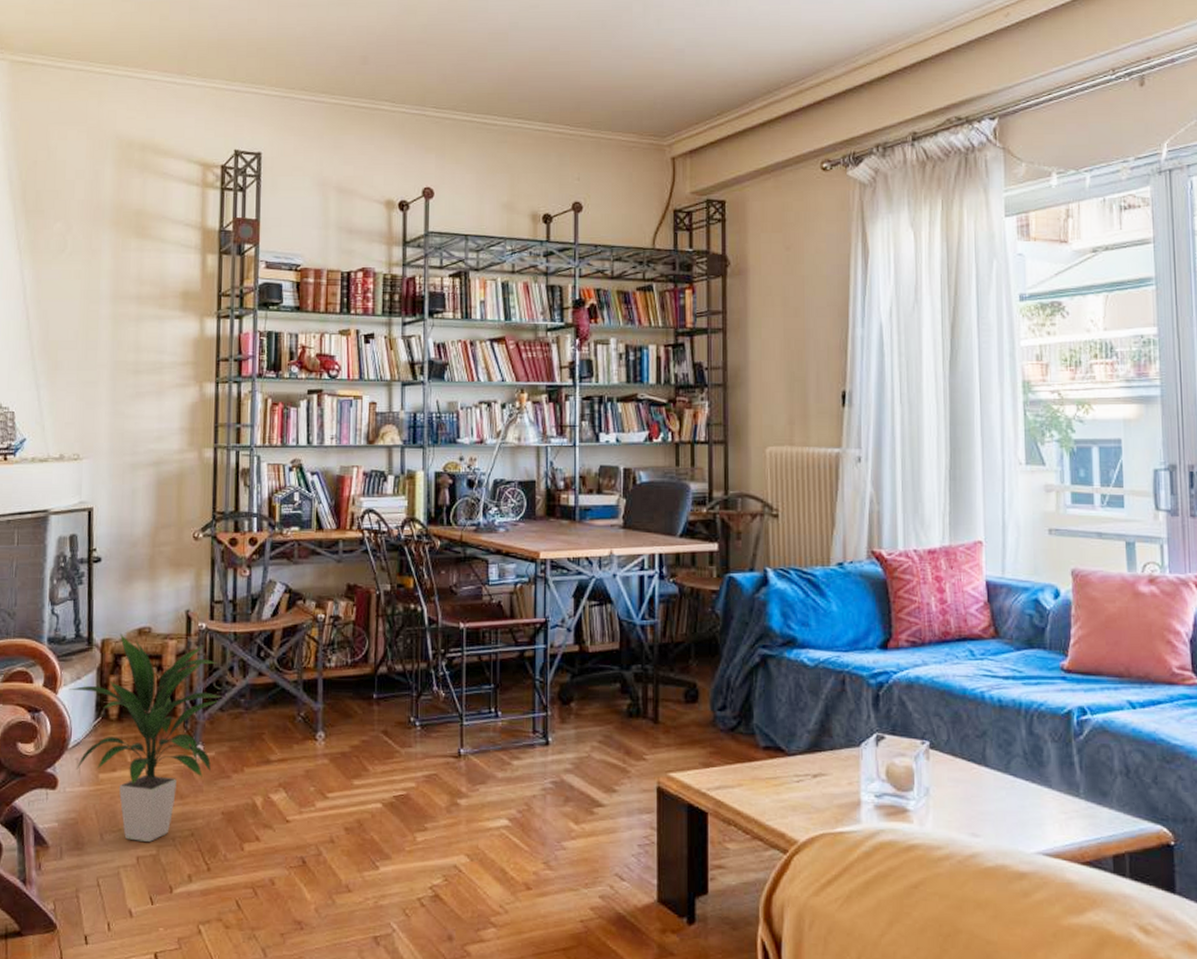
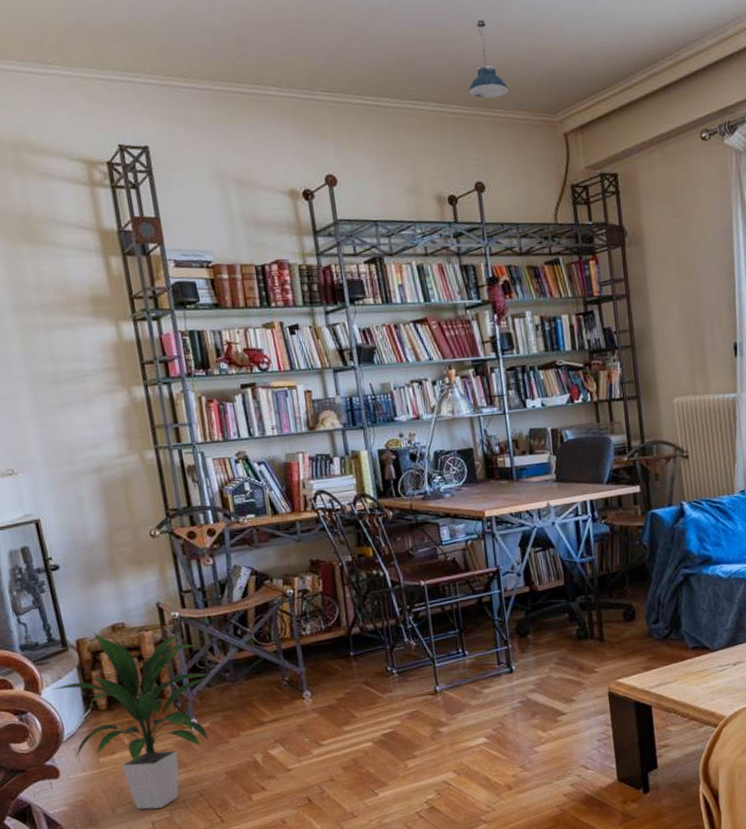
pendant light: none [578,44,619,120] -> present [469,19,509,99]

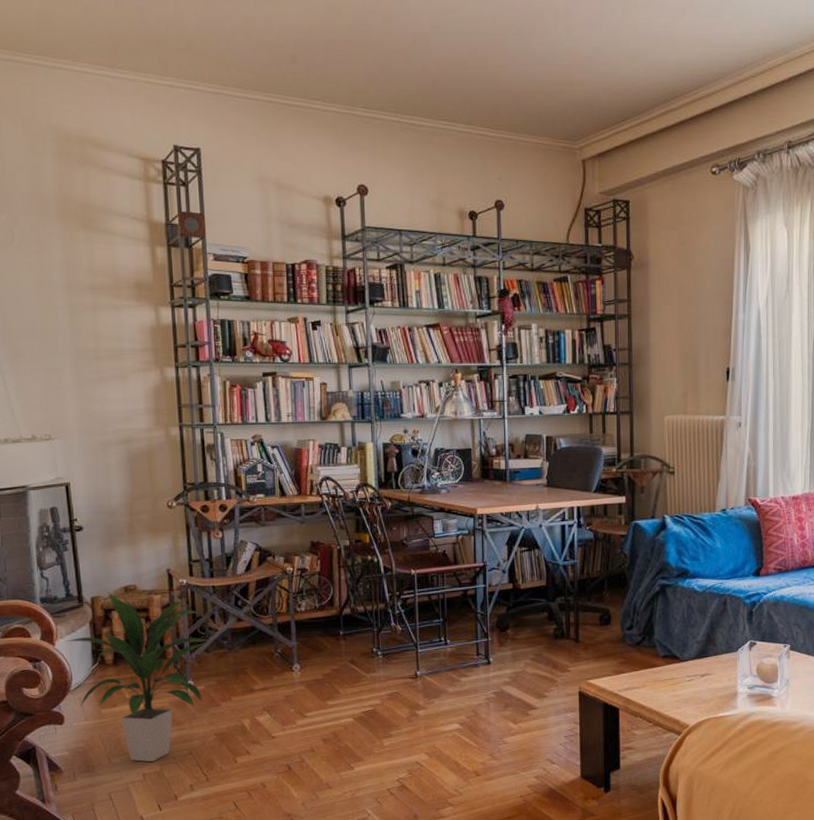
pendant light: present [469,19,509,99] -> none [497,50,535,123]

